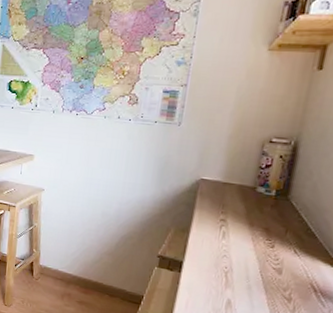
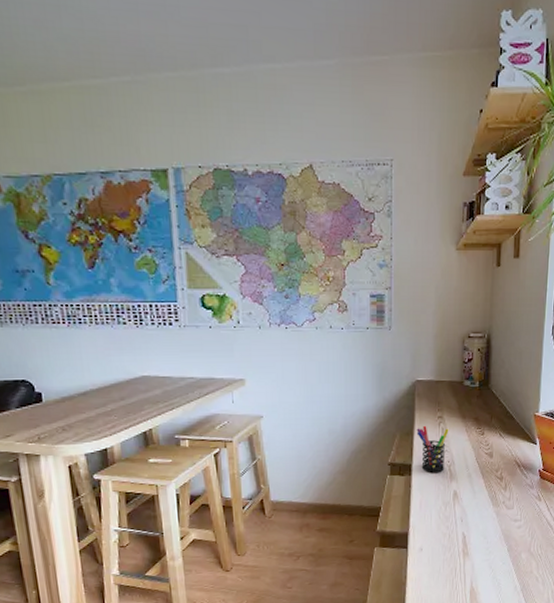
pen holder: none [193,225,231,276] -> present [417,425,449,472]

